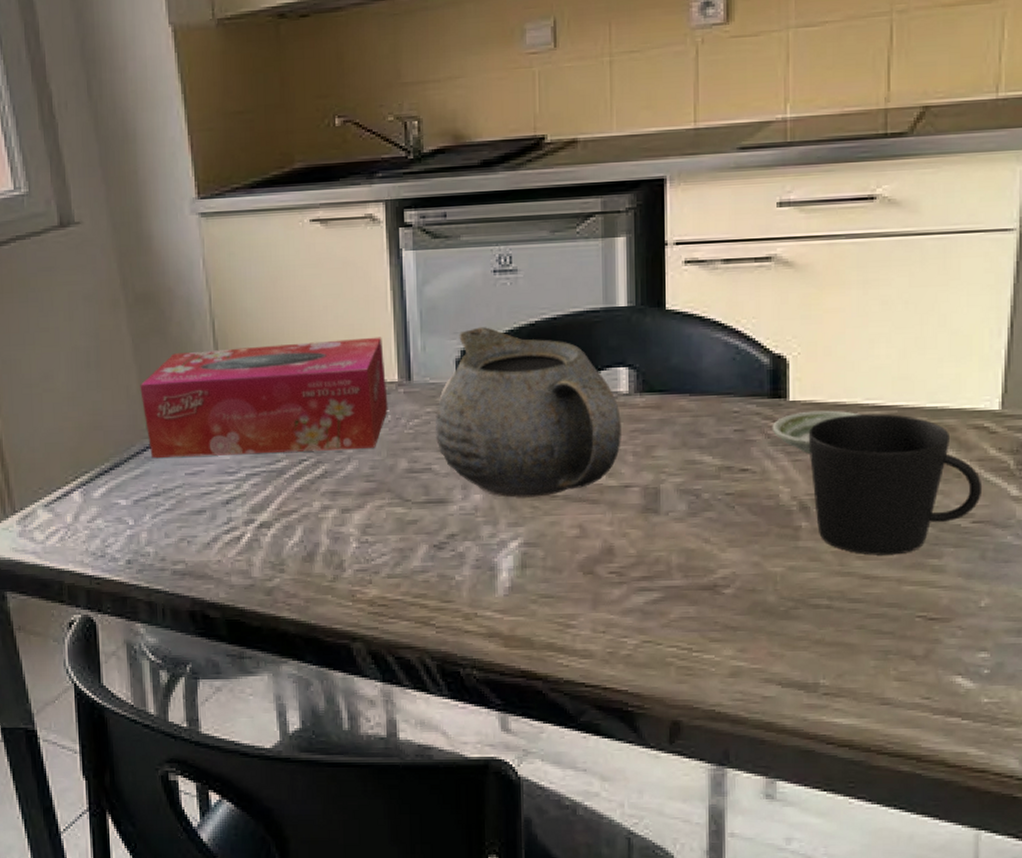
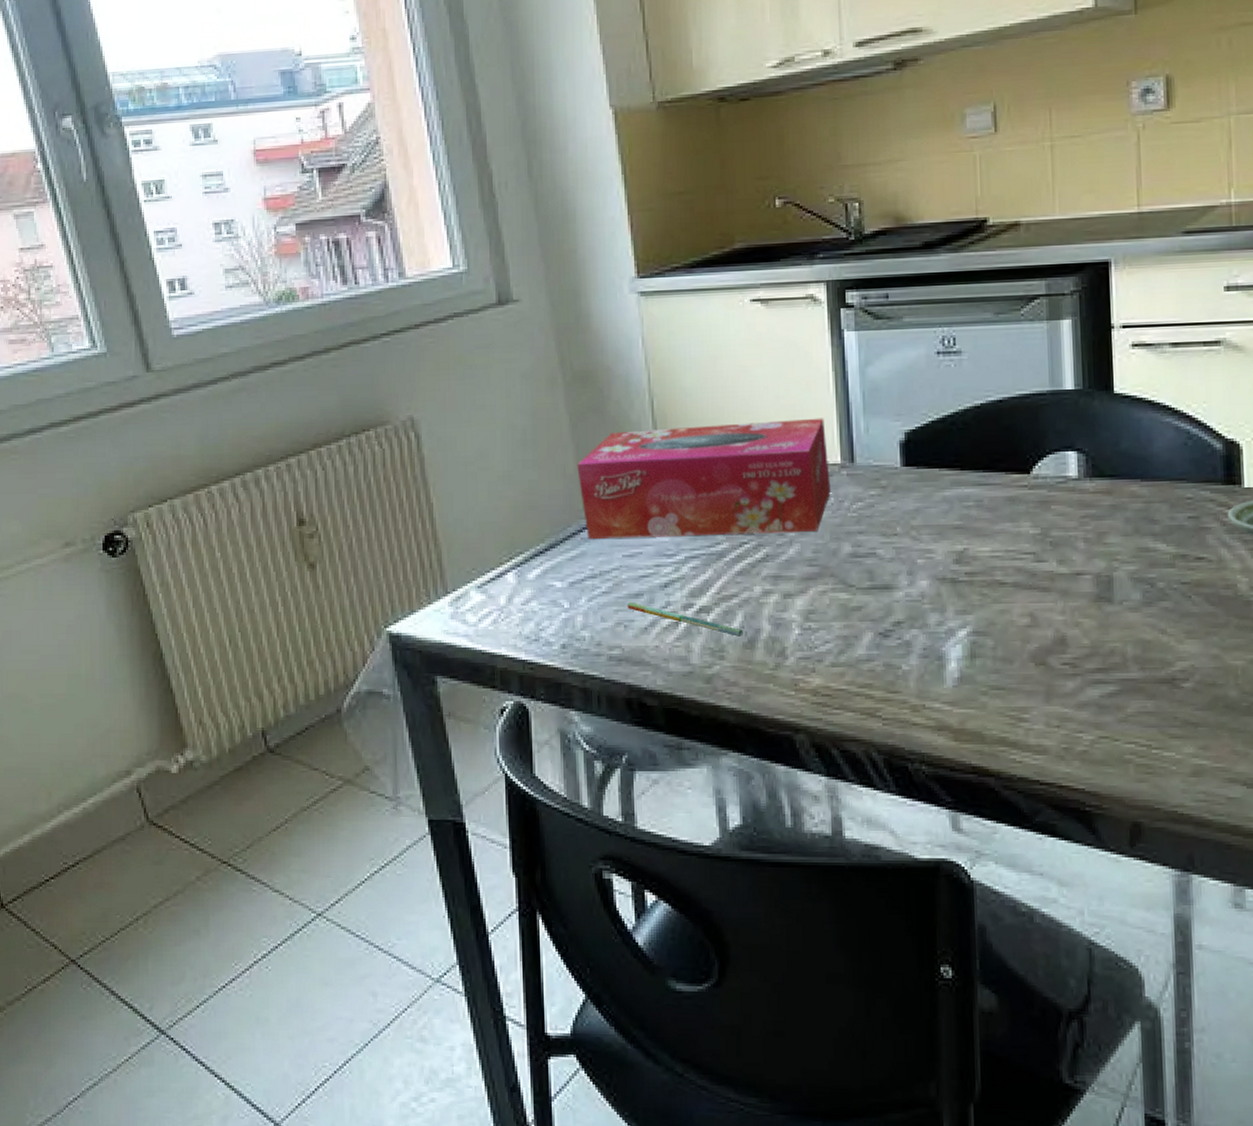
pen: none [190,518,303,552] -> present [627,601,743,638]
teapot: present [435,327,621,498] -> none [880,409,1072,584]

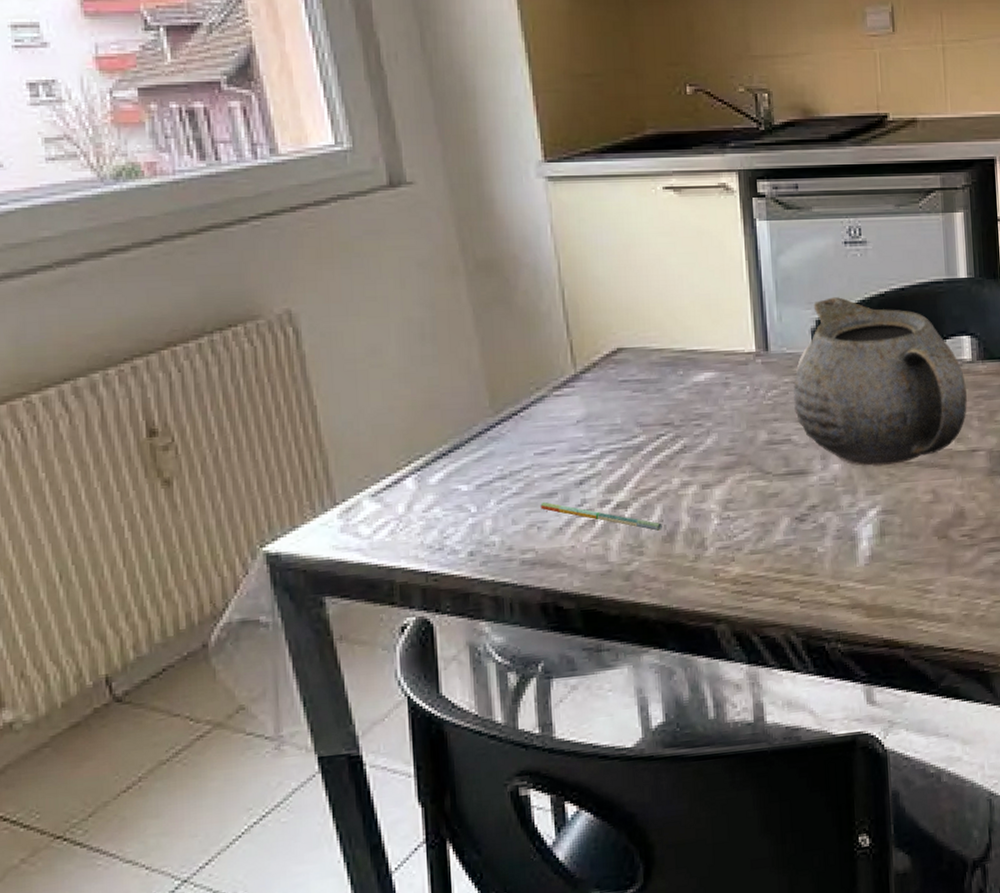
tissue box: present [577,418,831,539] -> none [482,307,747,438]
teapot: none [880,409,1072,584] -> present [793,297,967,466]

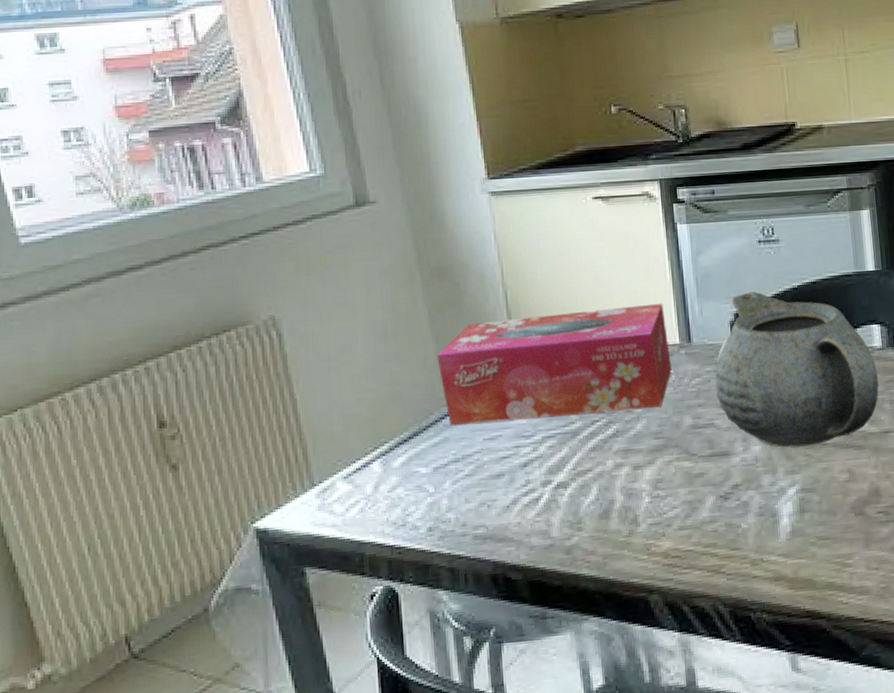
tissue box: none [482,307,747,438] -> present [437,303,672,425]
pen: present [540,501,662,532] -> none [490,482,599,509]

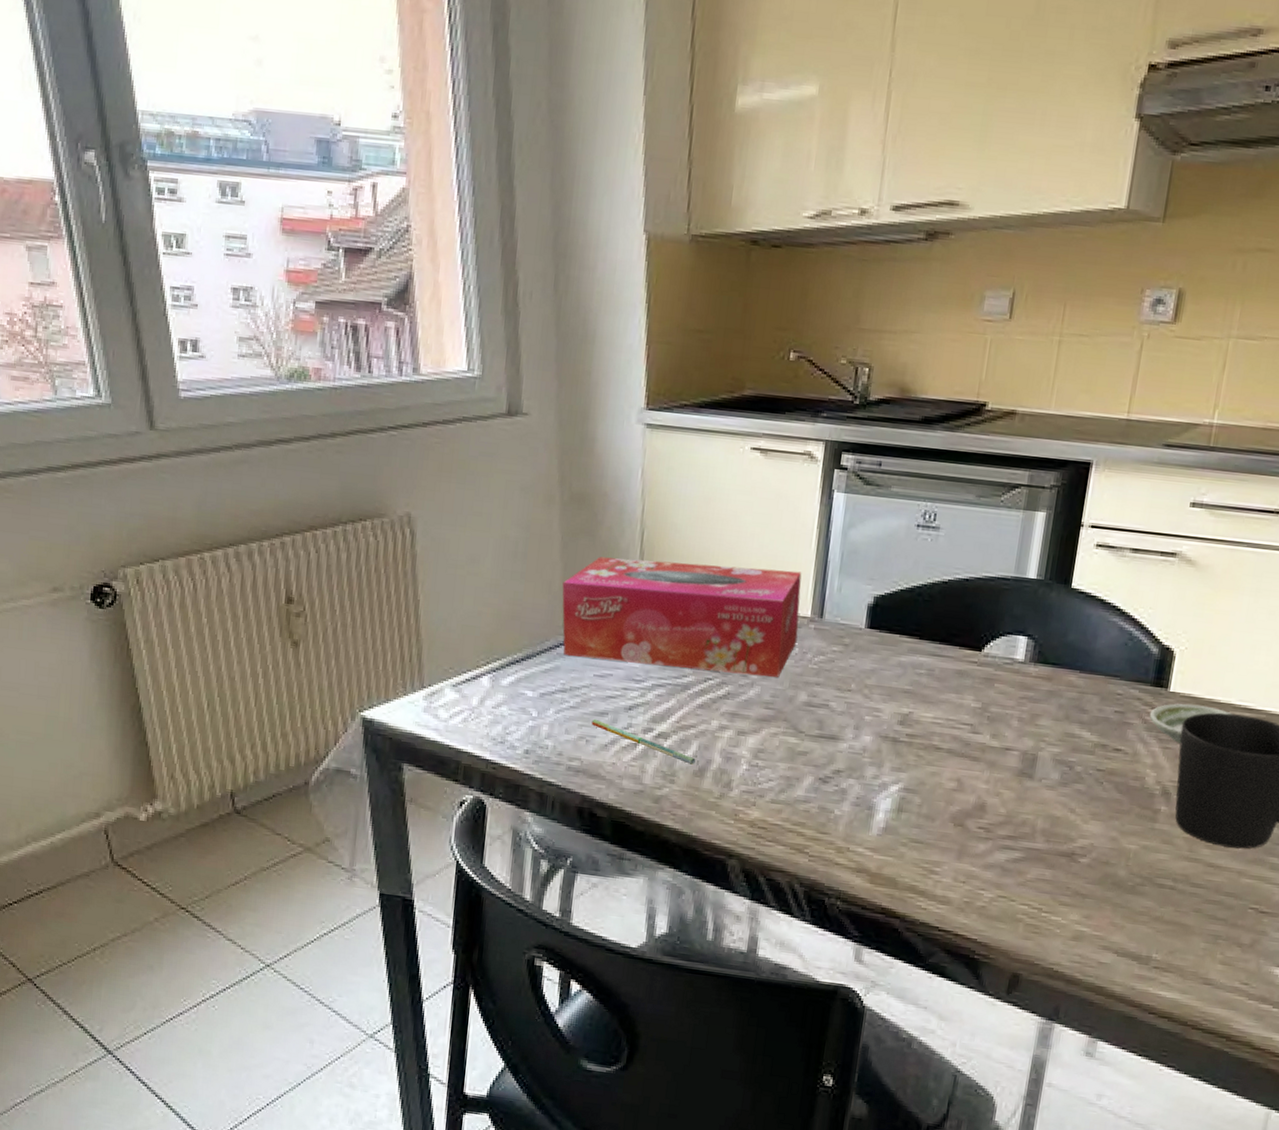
pen: none [490,482,599,509] -> present [591,718,696,766]
teapot: present [715,292,879,447] -> none [837,577,1013,747]

